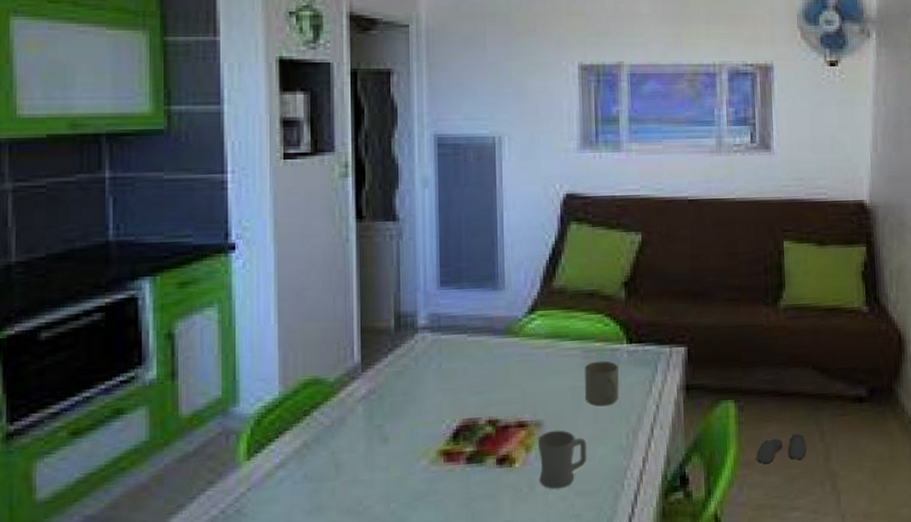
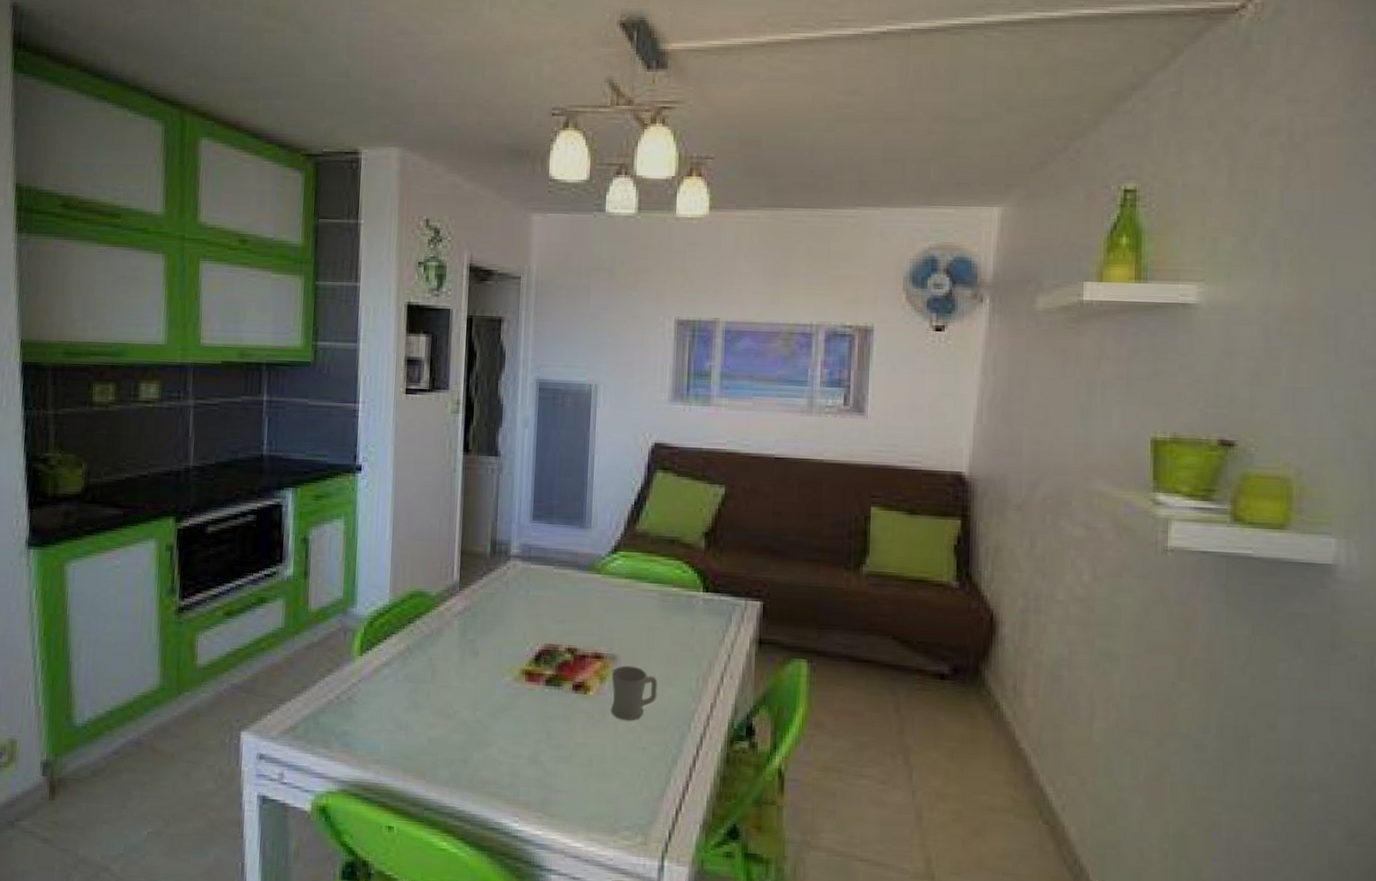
cup: present [584,361,619,407] -> none [658,605,693,649]
slippers: present [756,433,806,464] -> none [825,701,879,728]

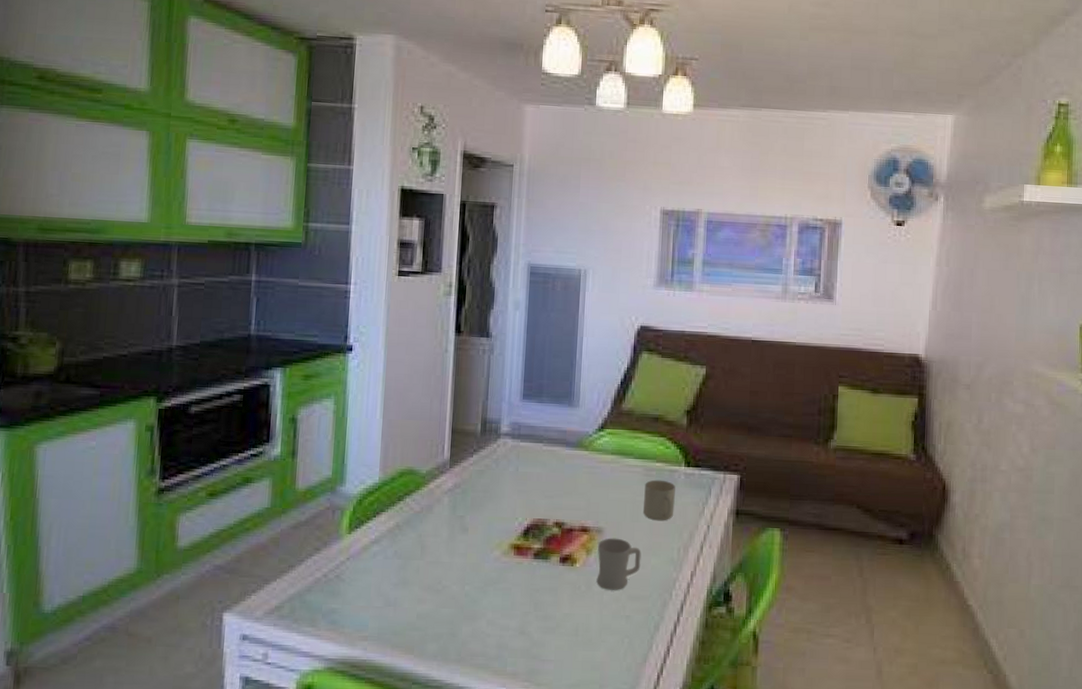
cup: none [658,605,693,649] -> present [642,479,675,521]

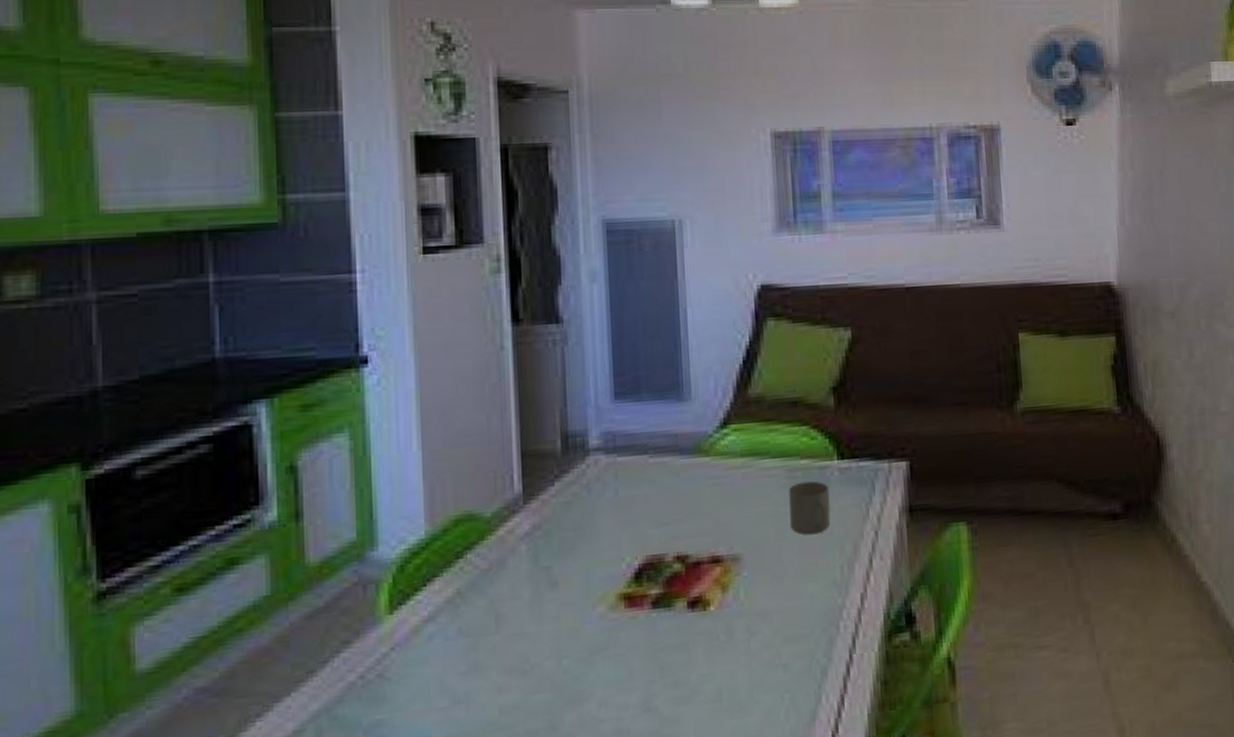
mug: present [596,538,641,590] -> none [735,564,795,635]

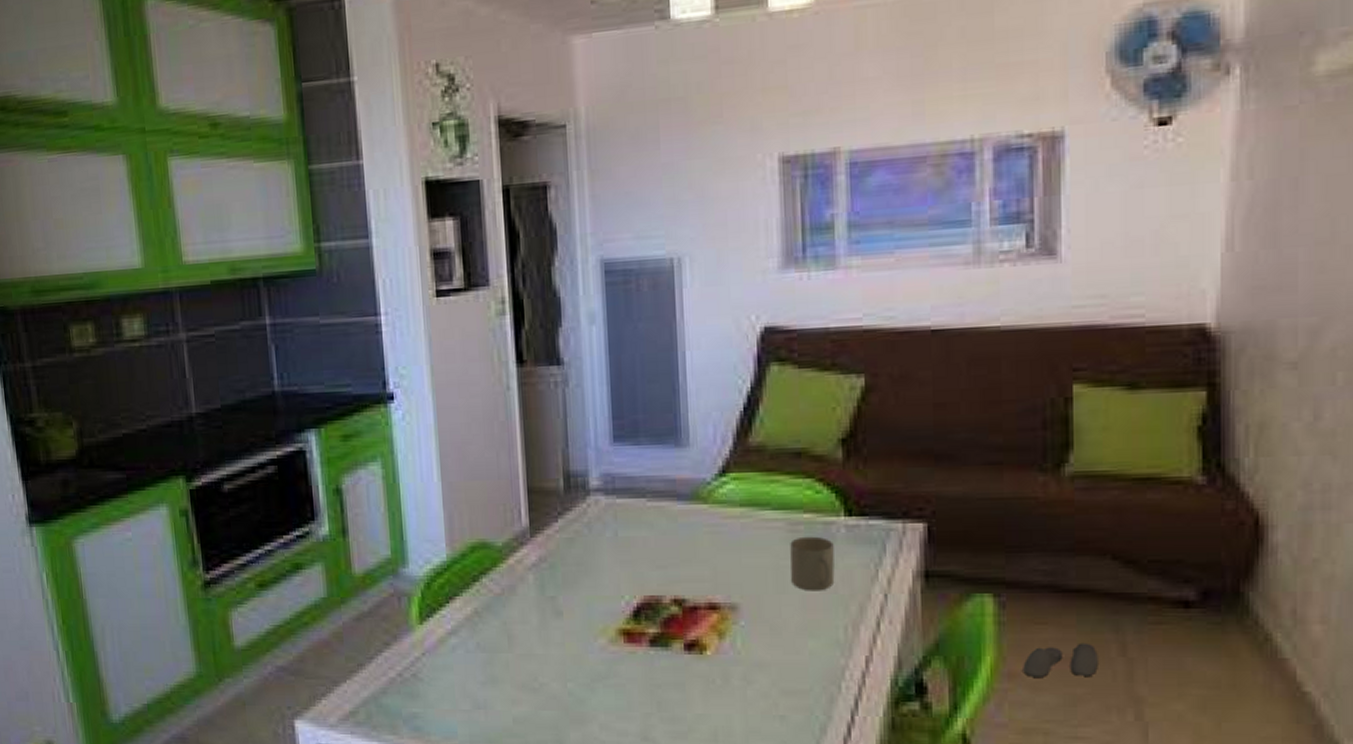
slippers: none [994,558,1053,597] -> present [1023,643,1098,679]

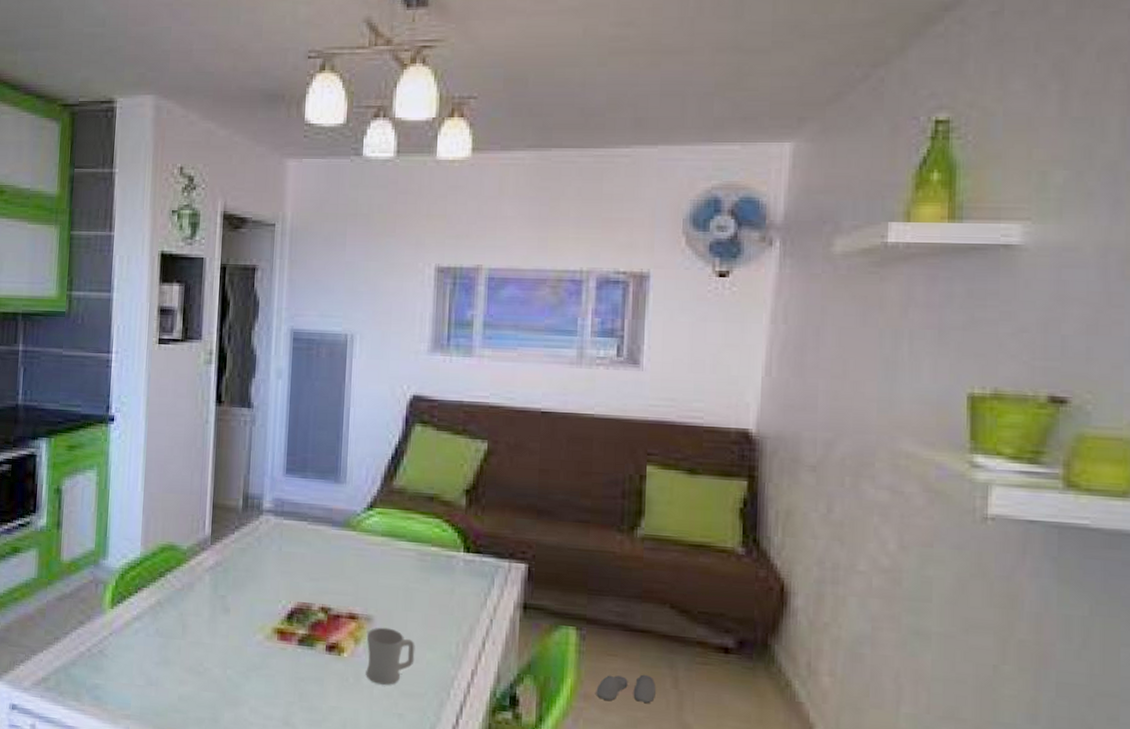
mug: none [732,616,794,683] -> present [366,627,415,685]
cup: present [790,536,835,591] -> none [416,565,453,612]

